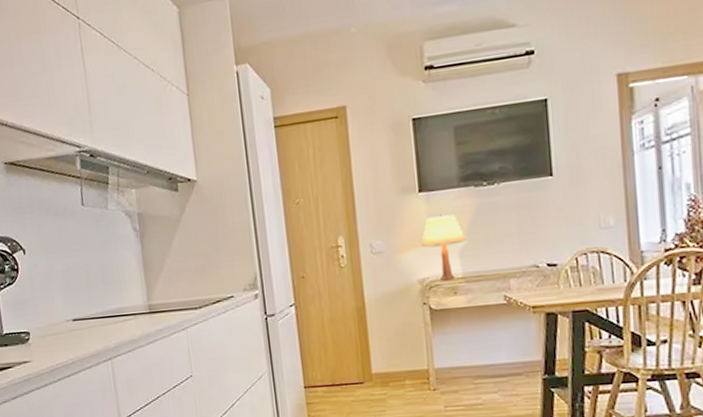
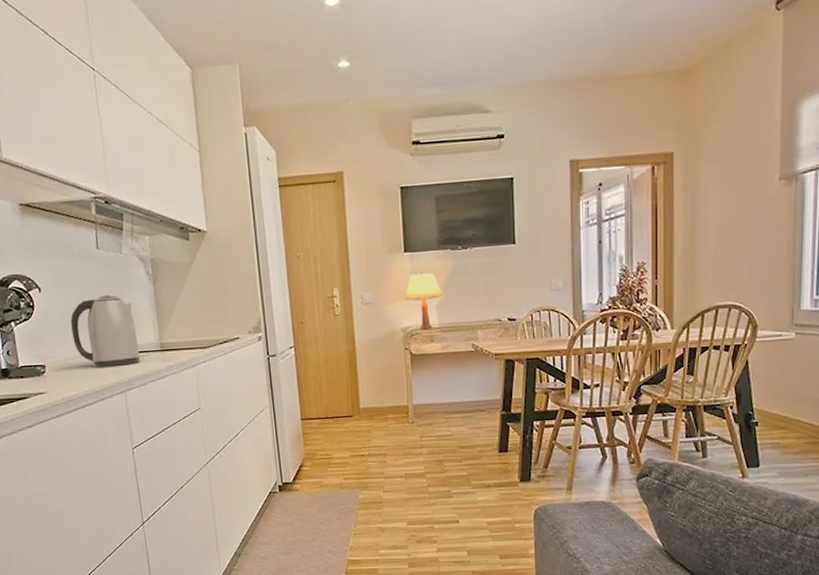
kettle: none [55,254,128,334] -> present [70,295,141,369]

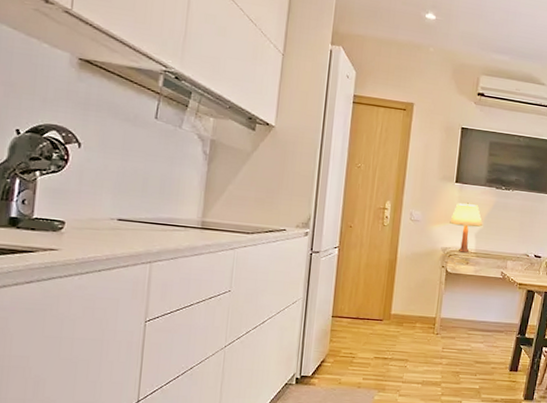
kettle: present [70,295,141,369] -> none [105,164,181,237]

